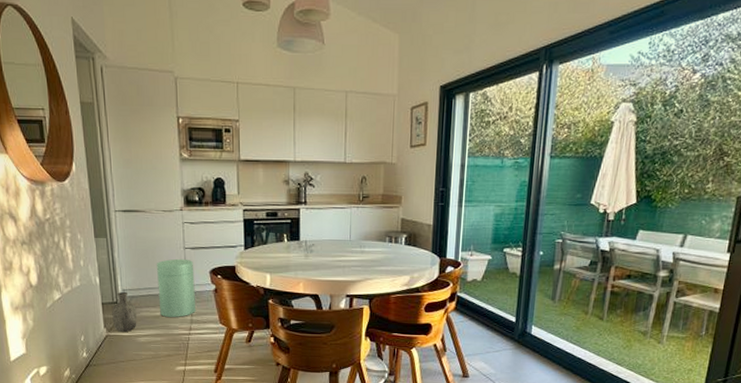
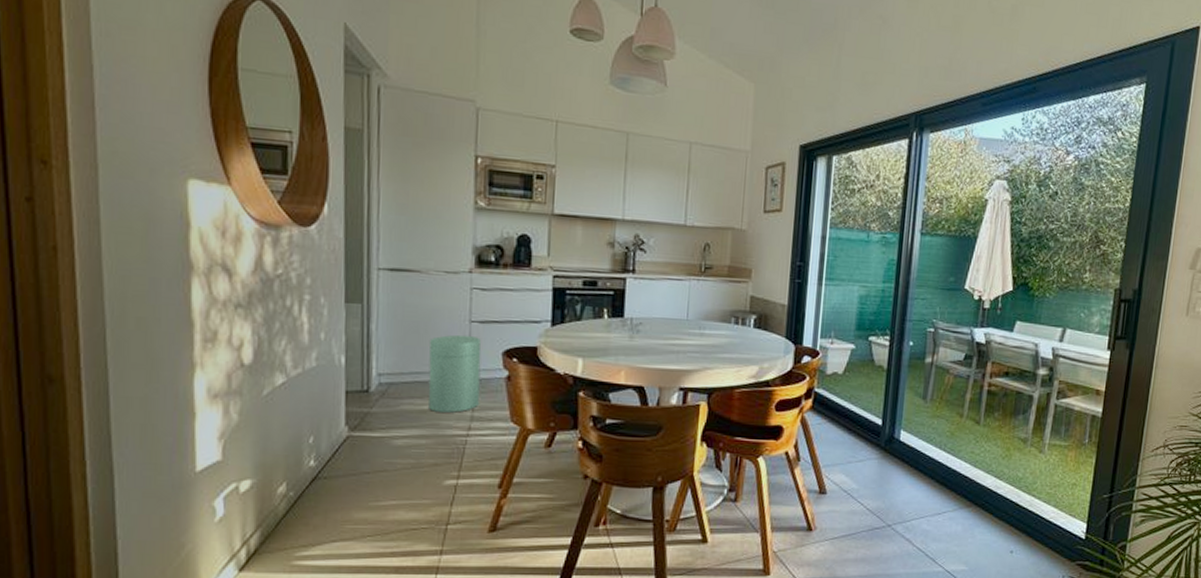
vase: present [112,291,137,333] -> none [358,376,395,433]

